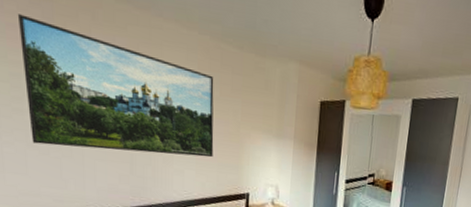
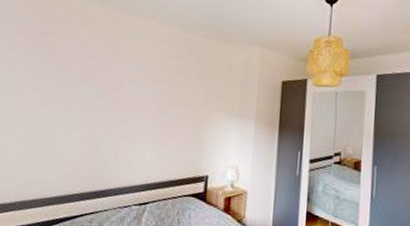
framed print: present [17,14,214,158] -> none [11,22,181,140]

